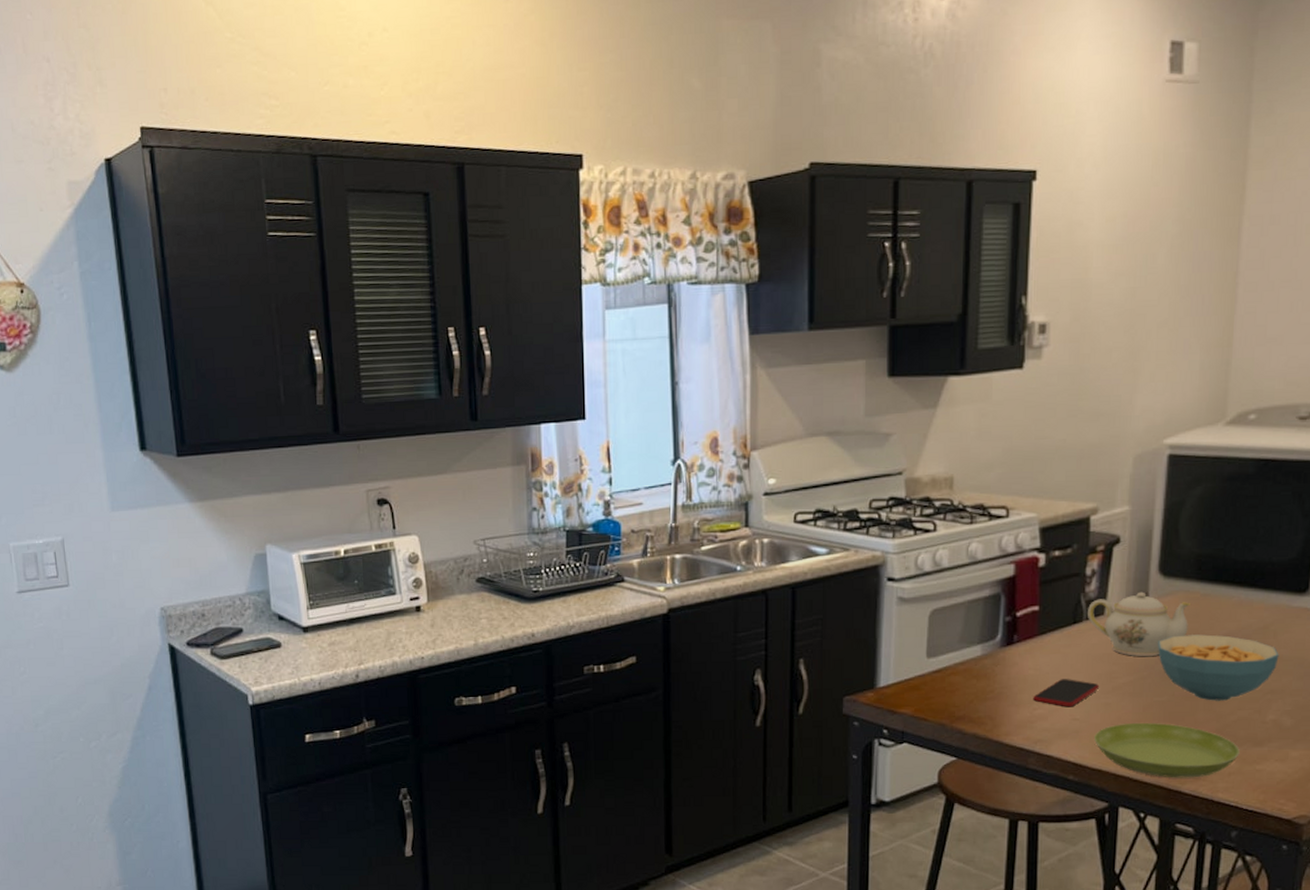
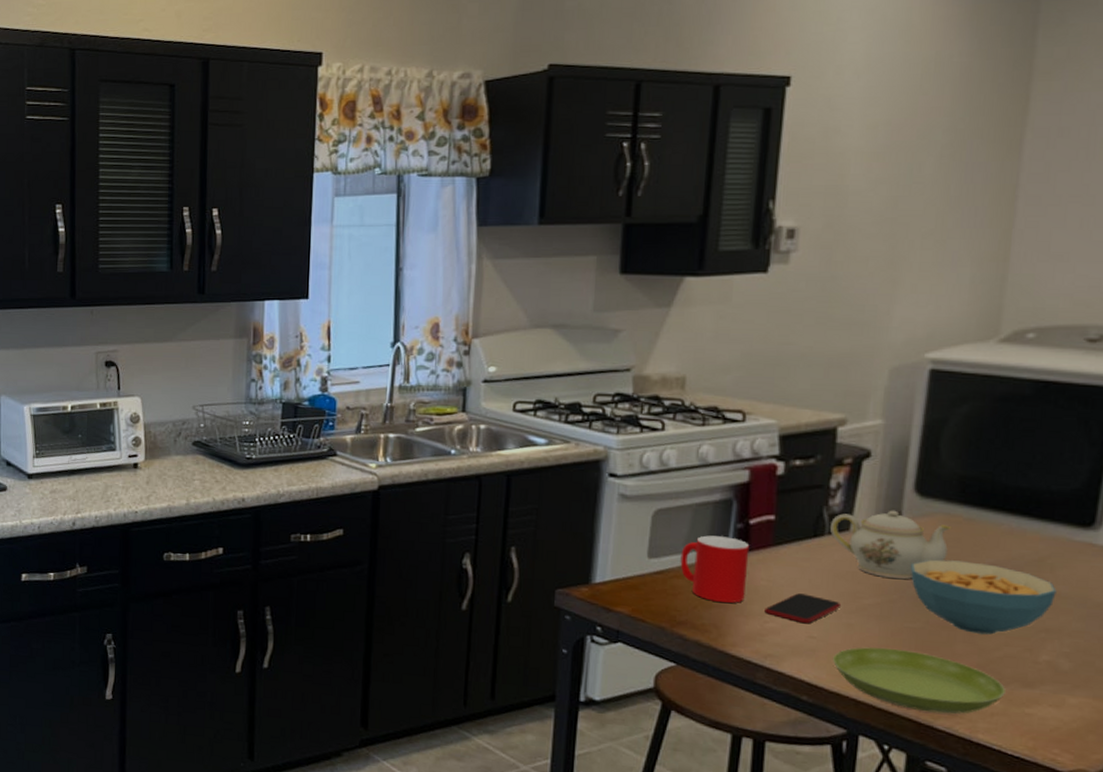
cup: none [956,630,1018,694] -> present [680,535,750,603]

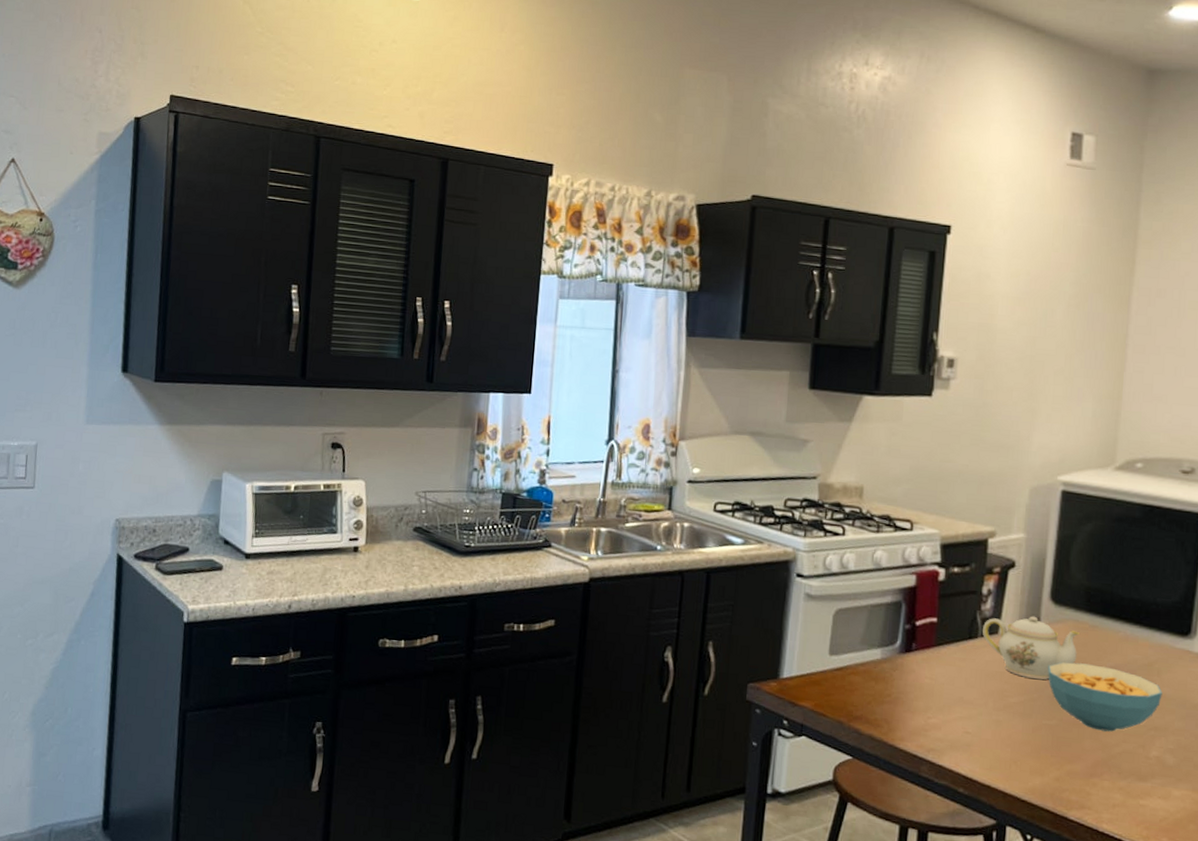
cup: present [680,535,750,603] -> none [857,635,916,699]
smartphone: present [764,593,842,624] -> none [928,691,992,720]
saucer: present [833,647,1006,714] -> none [985,742,1124,806]

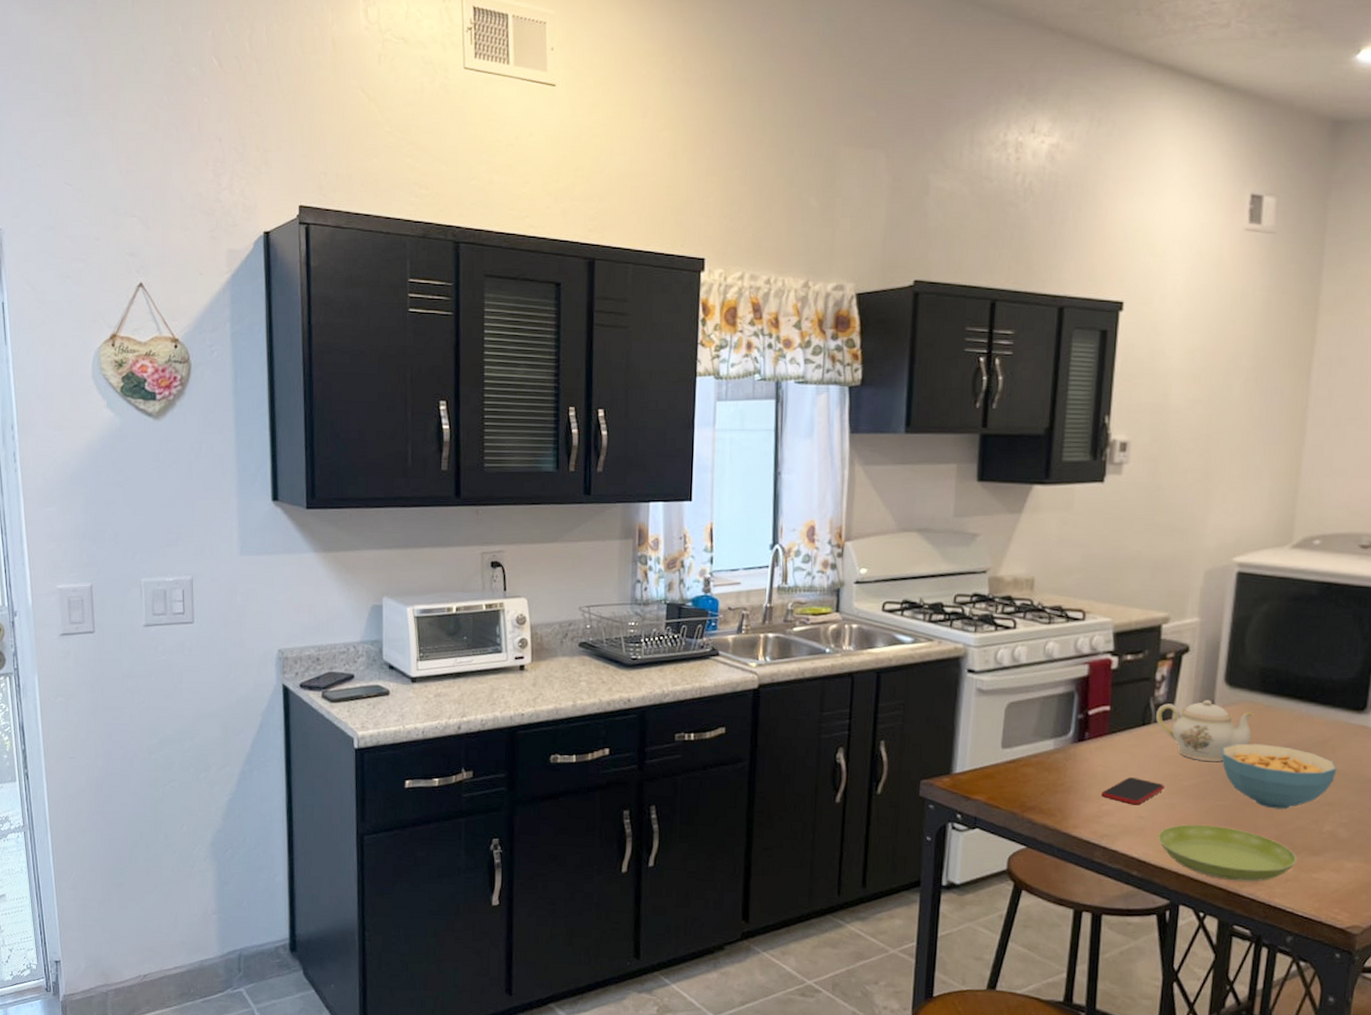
smartphone: none [928,691,992,720] -> present [1101,777,1165,805]
saucer: none [985,742,1124,806] -> present [1158,824,1297,882]

